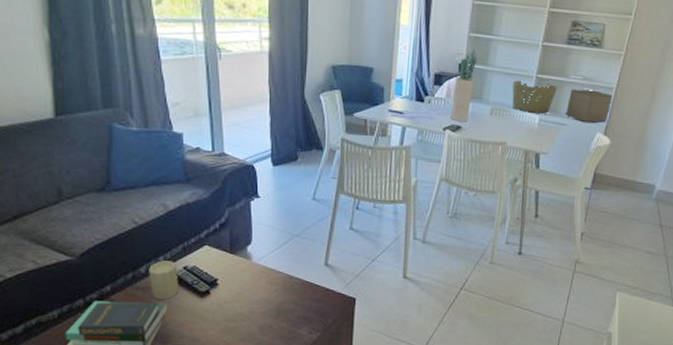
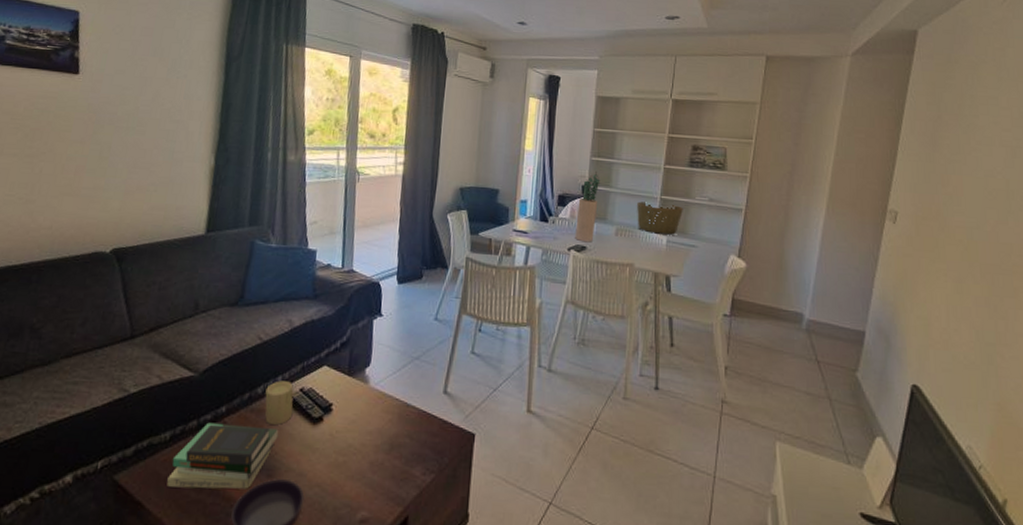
decorative box: present [566,88,612,123] -> none [695,210,742,245]

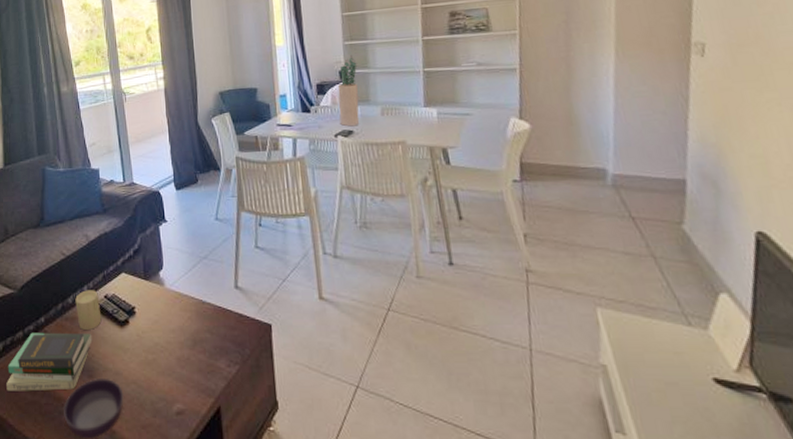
basket: present [637,201,683,236] -> none [399,76,450,108]

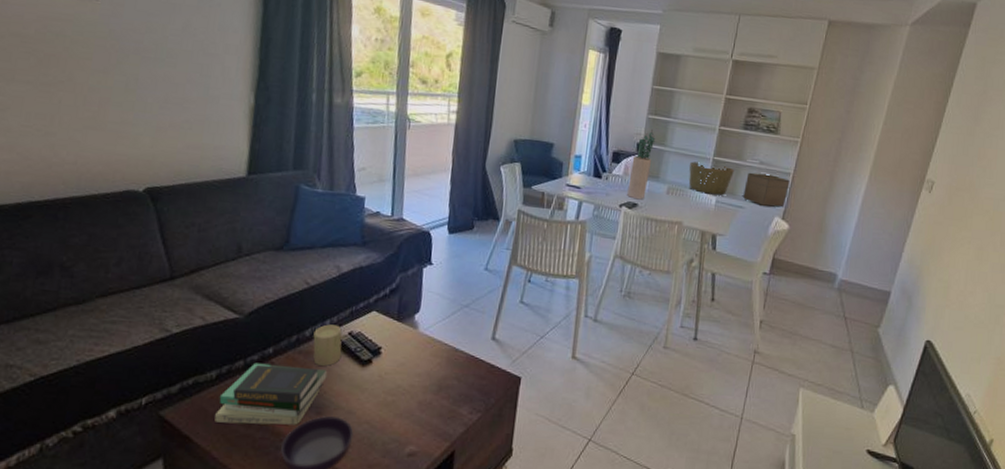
basket: none [399,76,450,108] -> present [689,161,734,196]
decorative box: none [466,74,519,110] -> present [743,172,790,208]

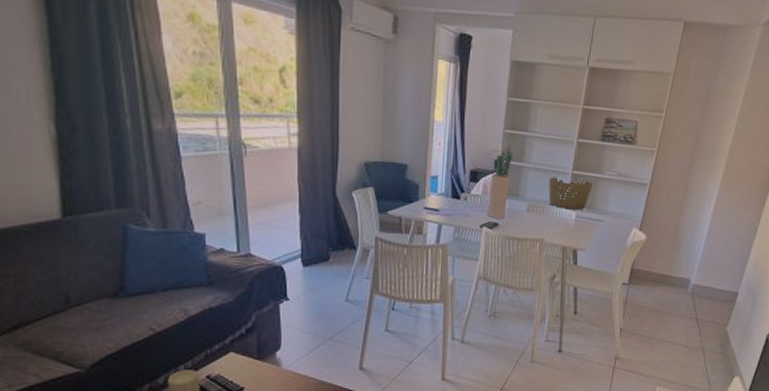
decorative box: present [743,172,790,208] -> none [602,185,647,219]

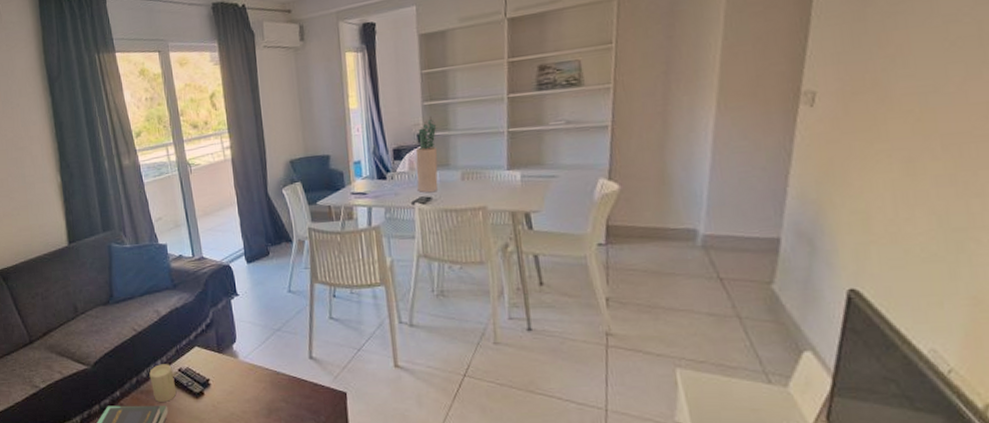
basket: present [548,177,593,211] -> none [482,136,536,172]

